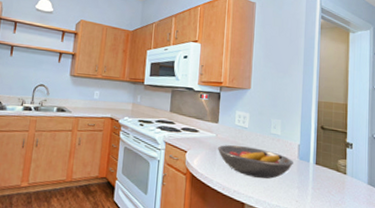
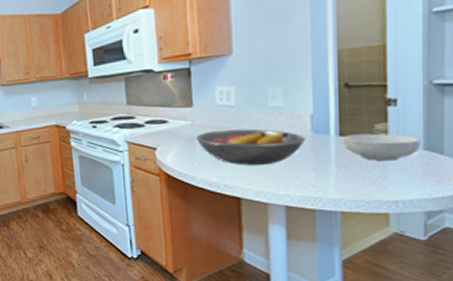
cereal bowl: none [318,165,366,190] -> present [343,133,420,161]

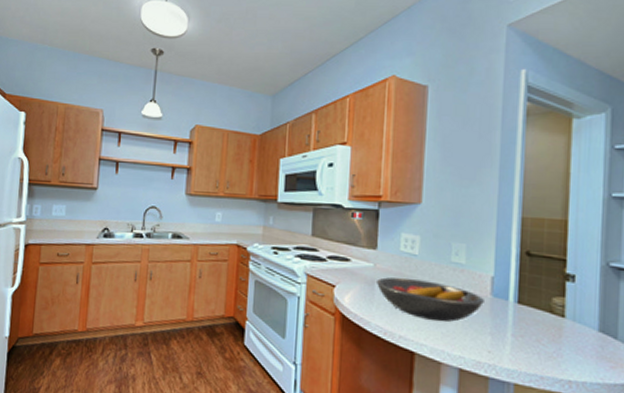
cereal bowl: present [343,133,420,161] -> none [521,304,596,338]

